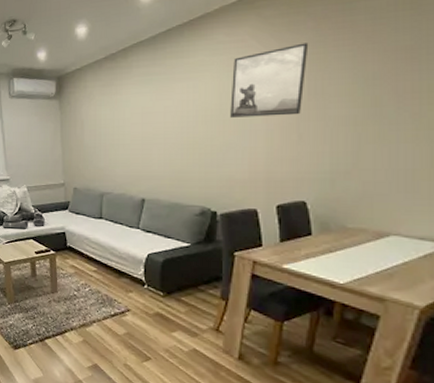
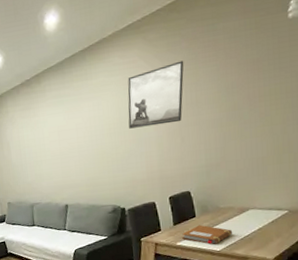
notebook: none [291,246,365,276] -> present [182,225,233,245]

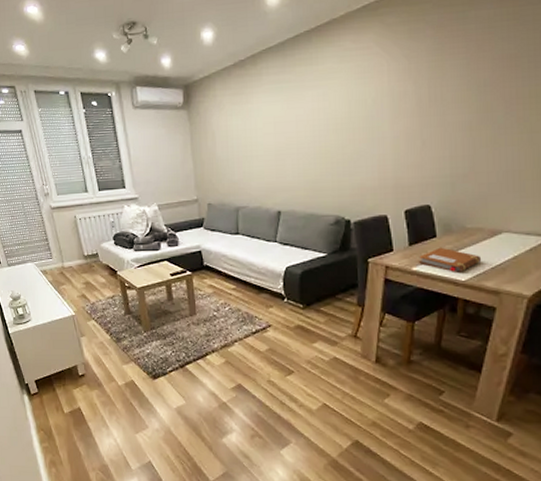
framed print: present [128,60,184,129] -> none [359,50,428,126]

